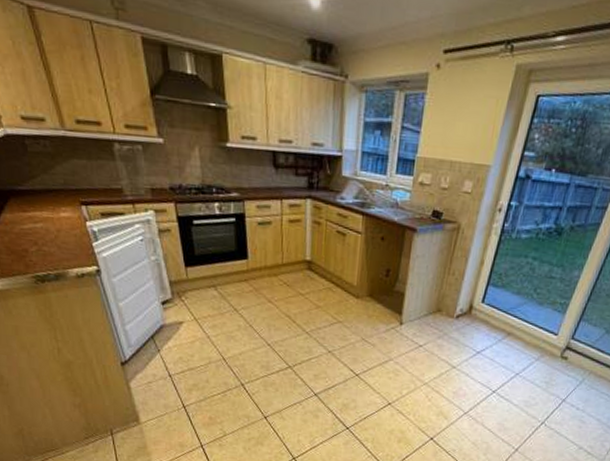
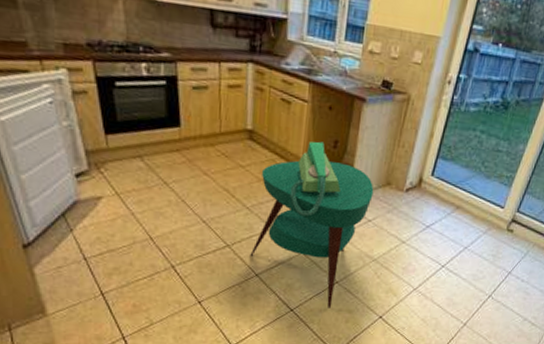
round table: none [309,270,425,428] -> present [250,141,374,308]

